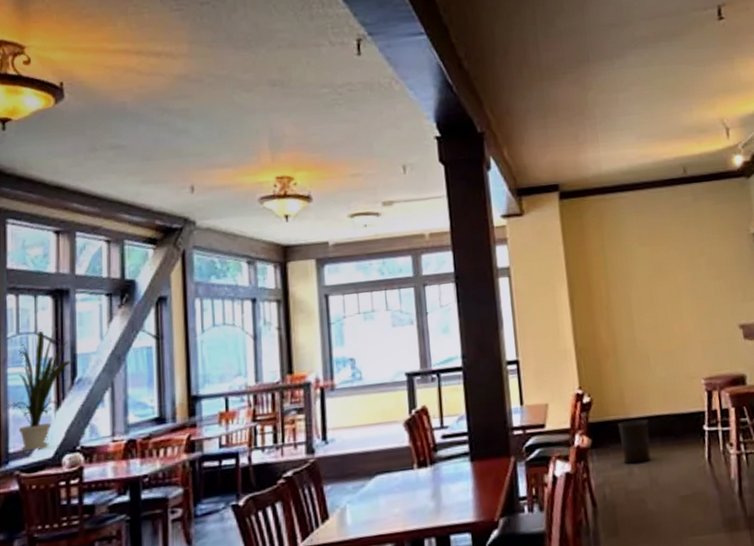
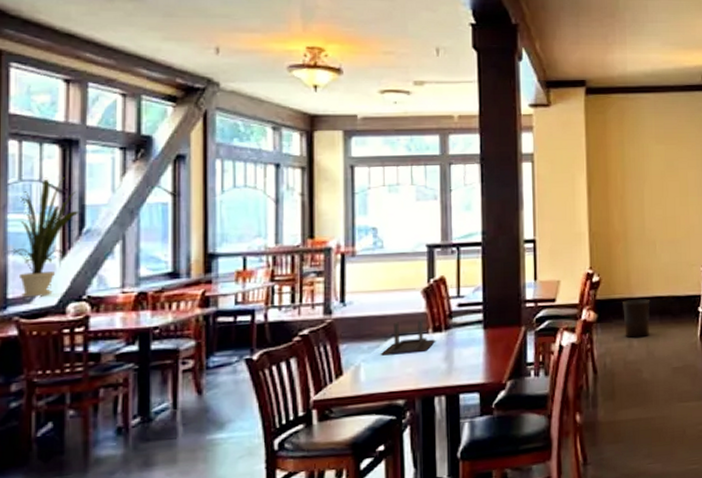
napkin holder: none [366,454,421,496] -> present [381,319,435,356]

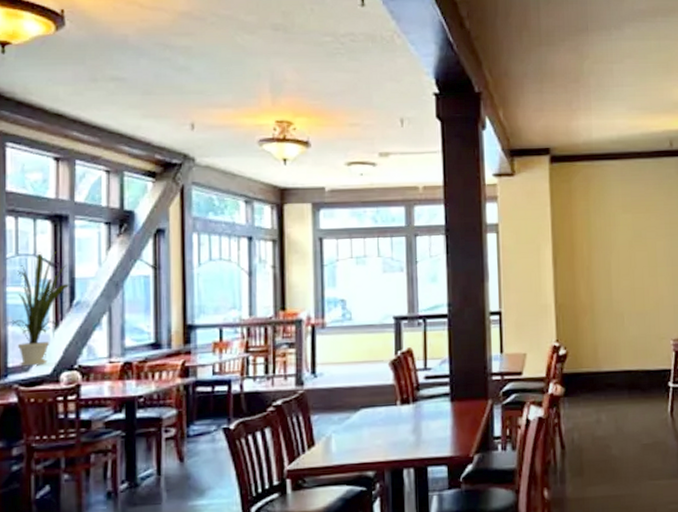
napkin holder: present [381,319,435,356] -> none [351,391,403,427]
waste bin: present [623,299,651,339] -> none [590,373,619,414]

